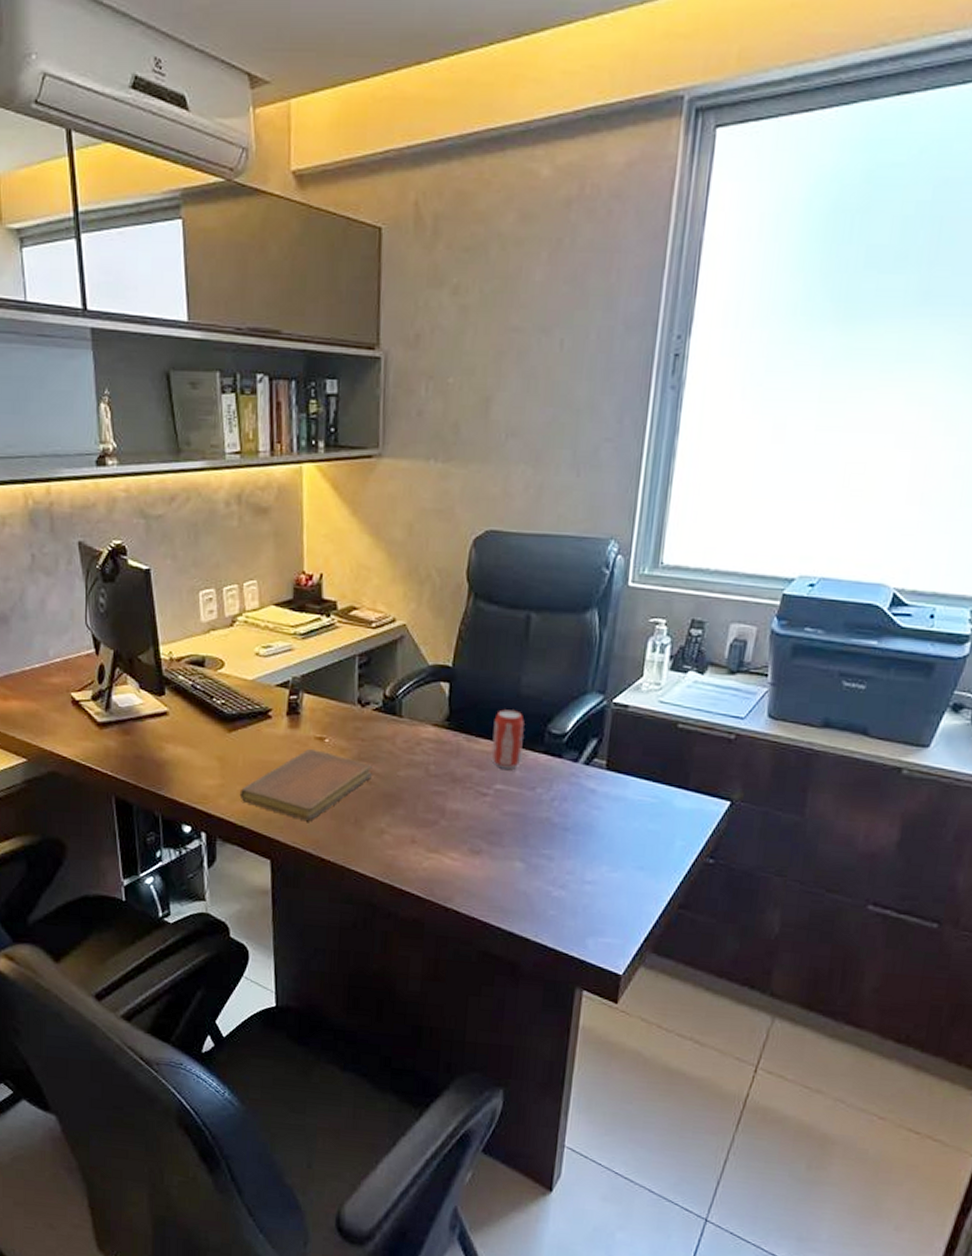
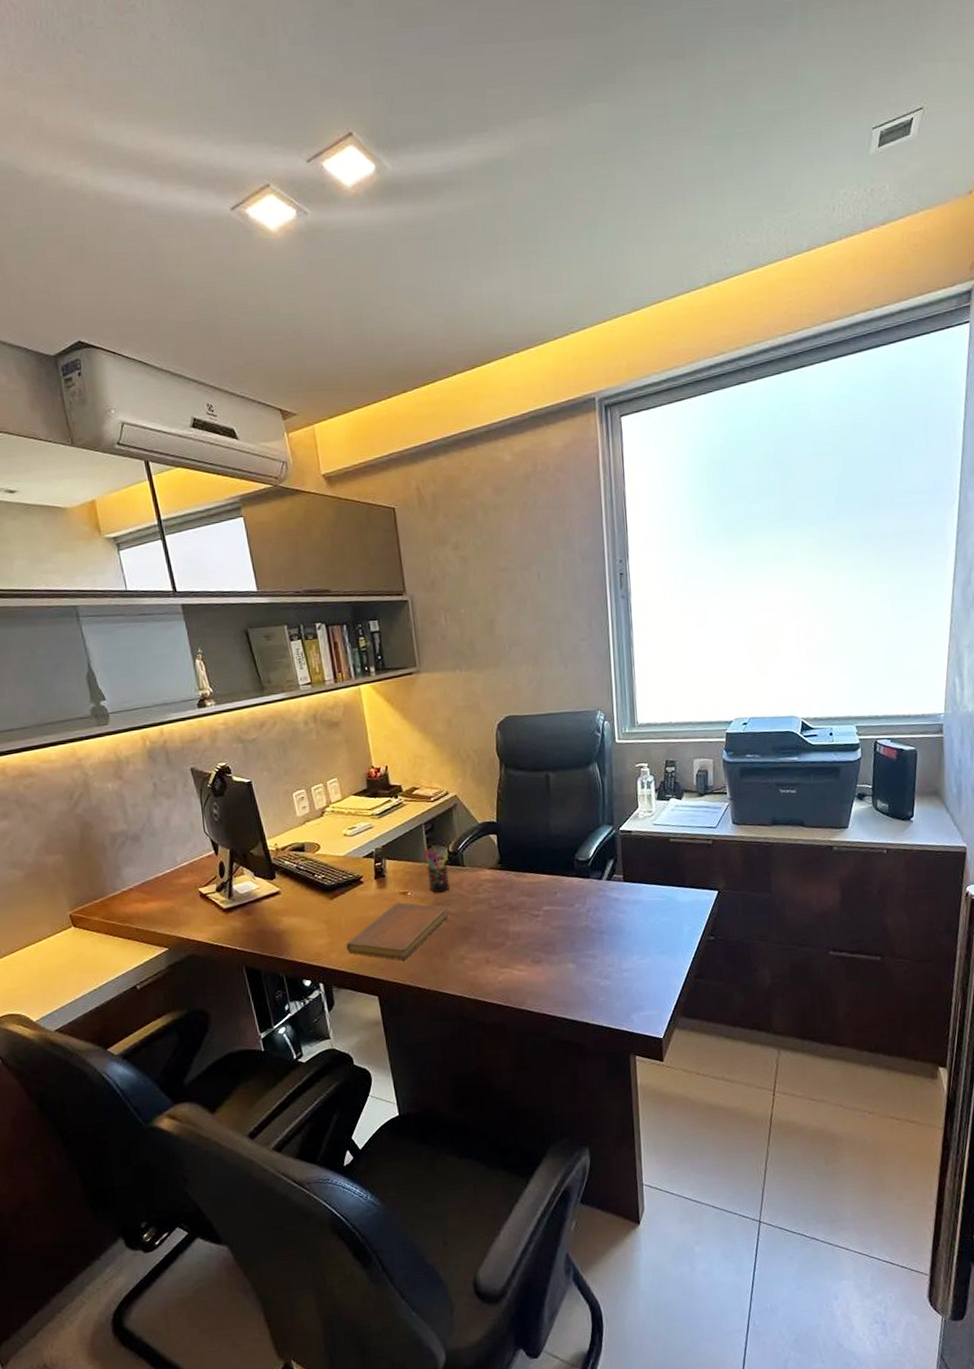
pen holder: none [352,688,382,745] -> present [424,849,450,893]
beverage can: present [491,709,525,769] -> none [534,847,560,894]

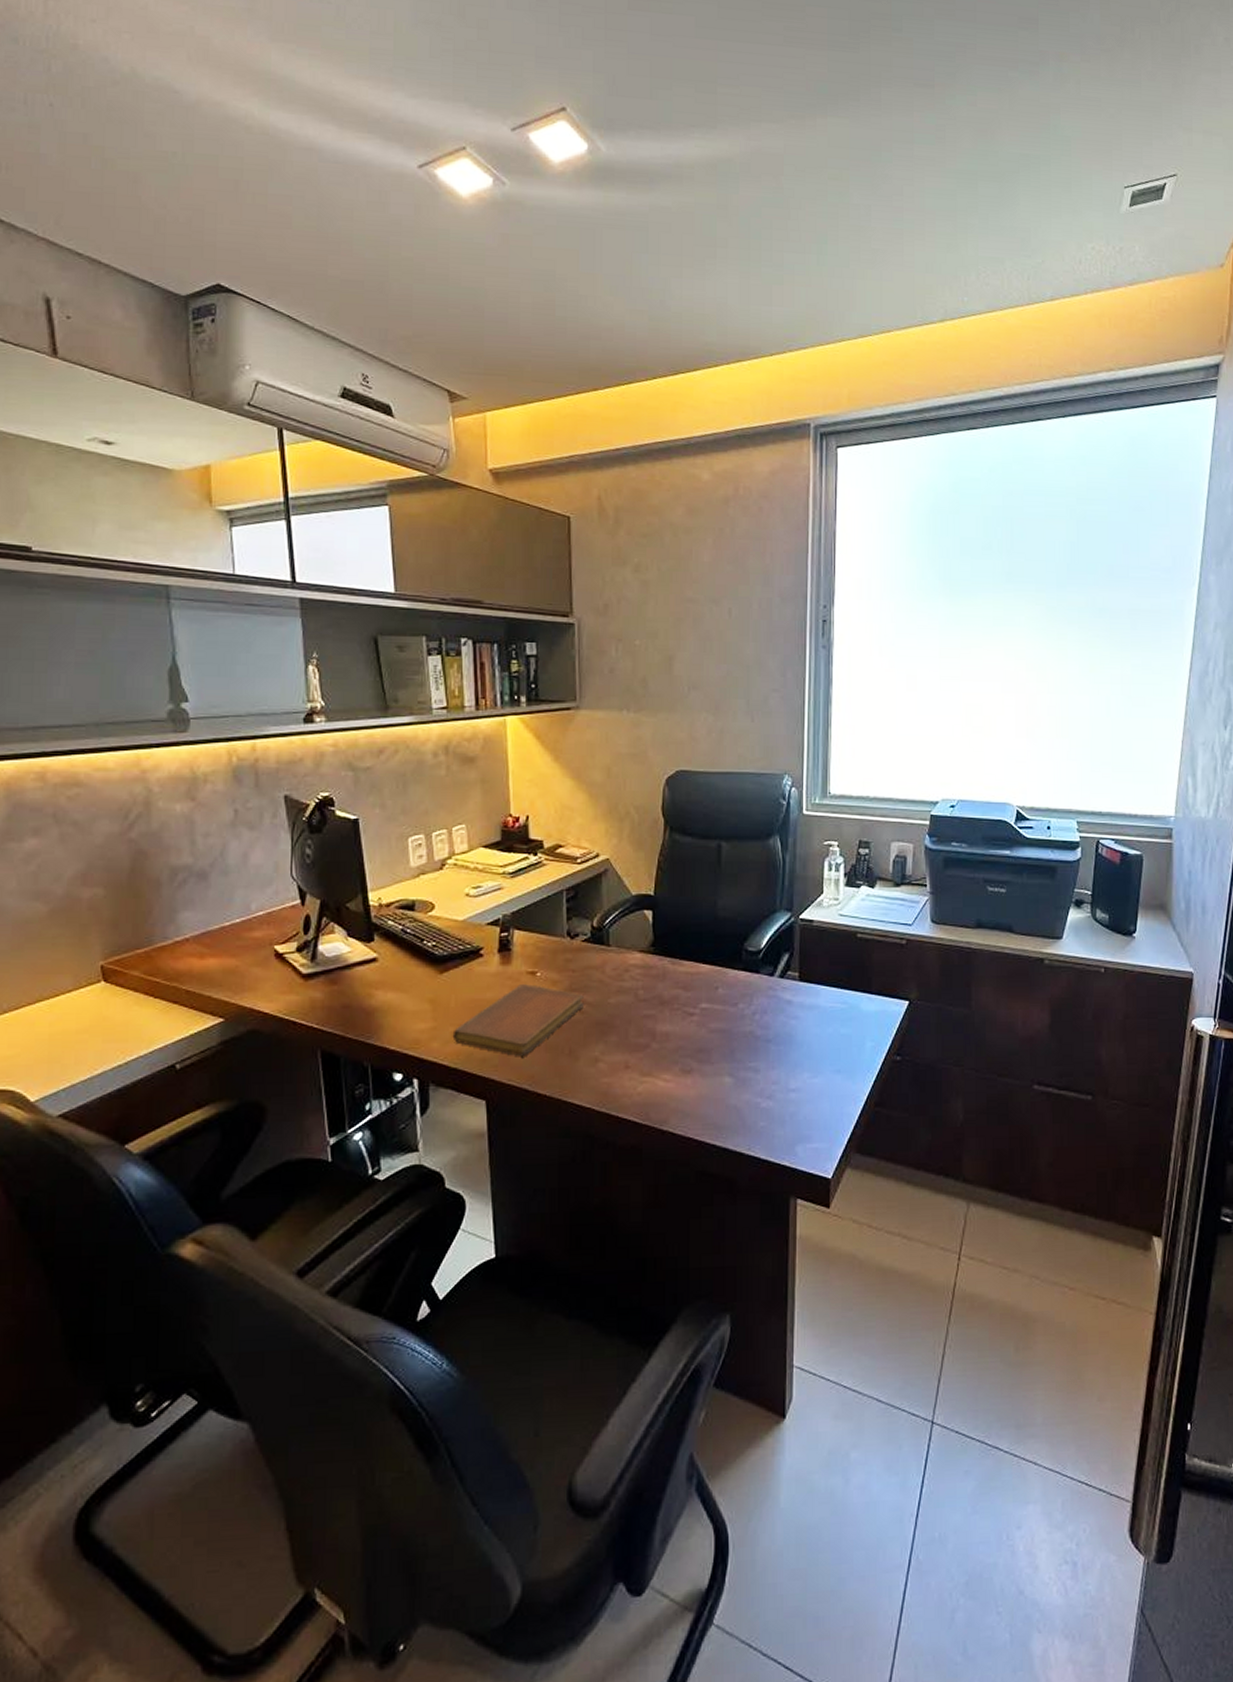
pen holder: present [424,849,450,893] -> none [562,921,590,976]

